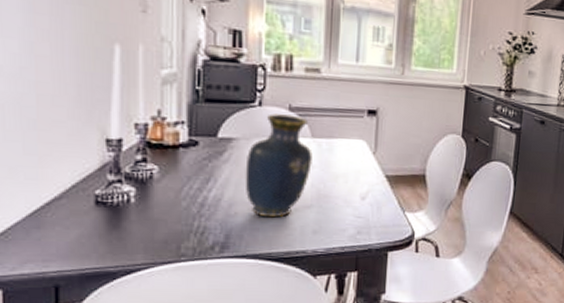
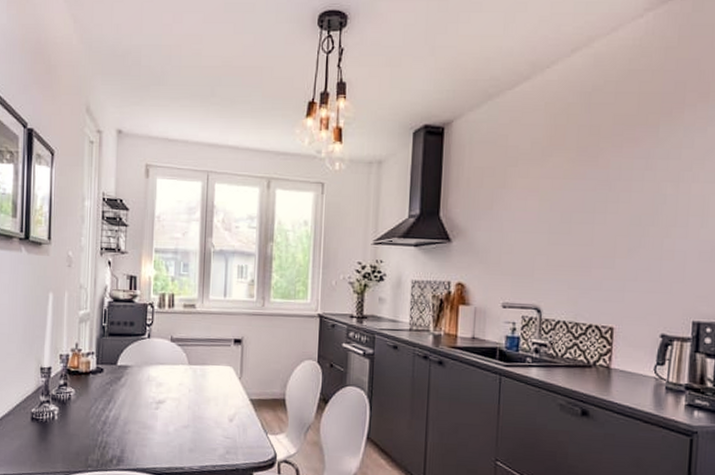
vase: present [245,114,312,218] -> none [136,344,189,436]

